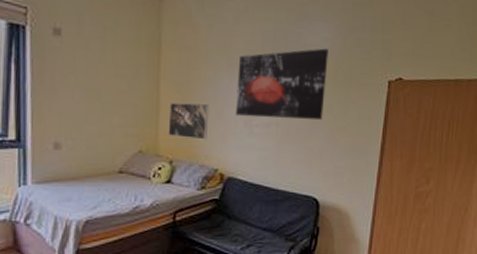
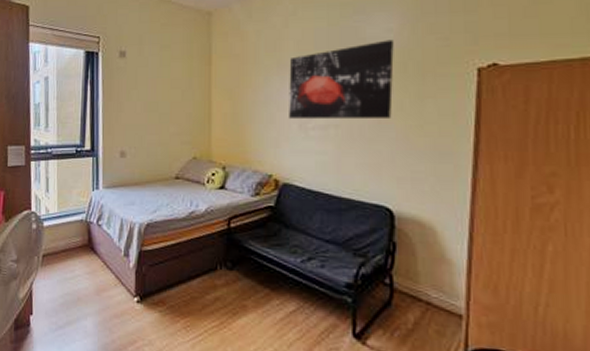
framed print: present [168,102,210,140] -> none [220,108,261,145]

